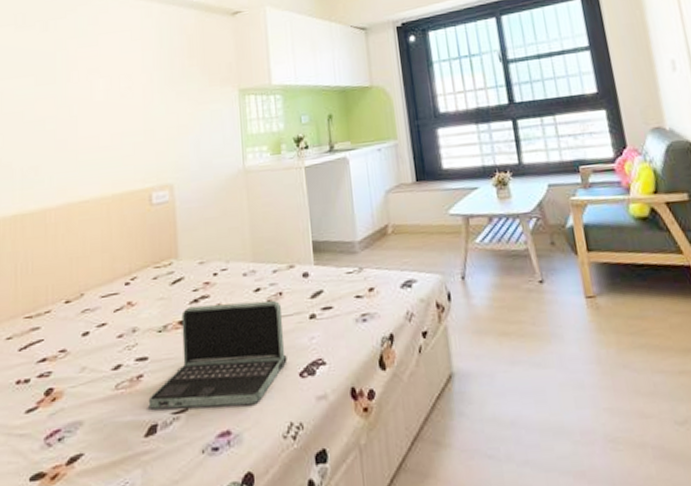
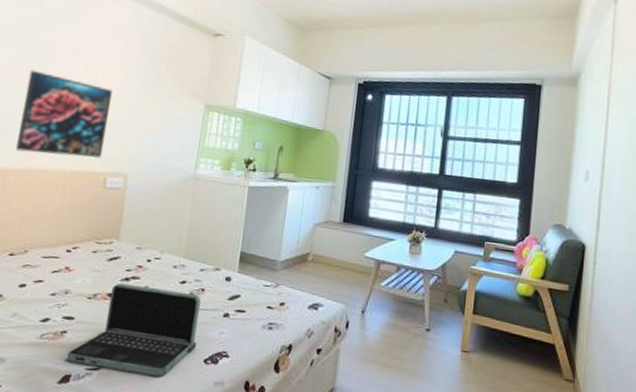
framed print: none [49,96,142,187] -> present [15,70,113,159]

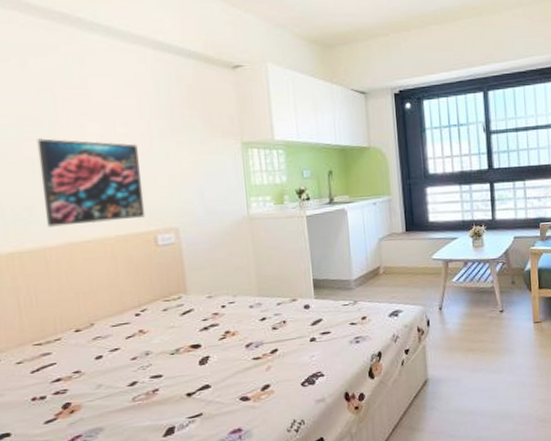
laptop: present [66,283,202,377] -> none [165,327,291,416]

